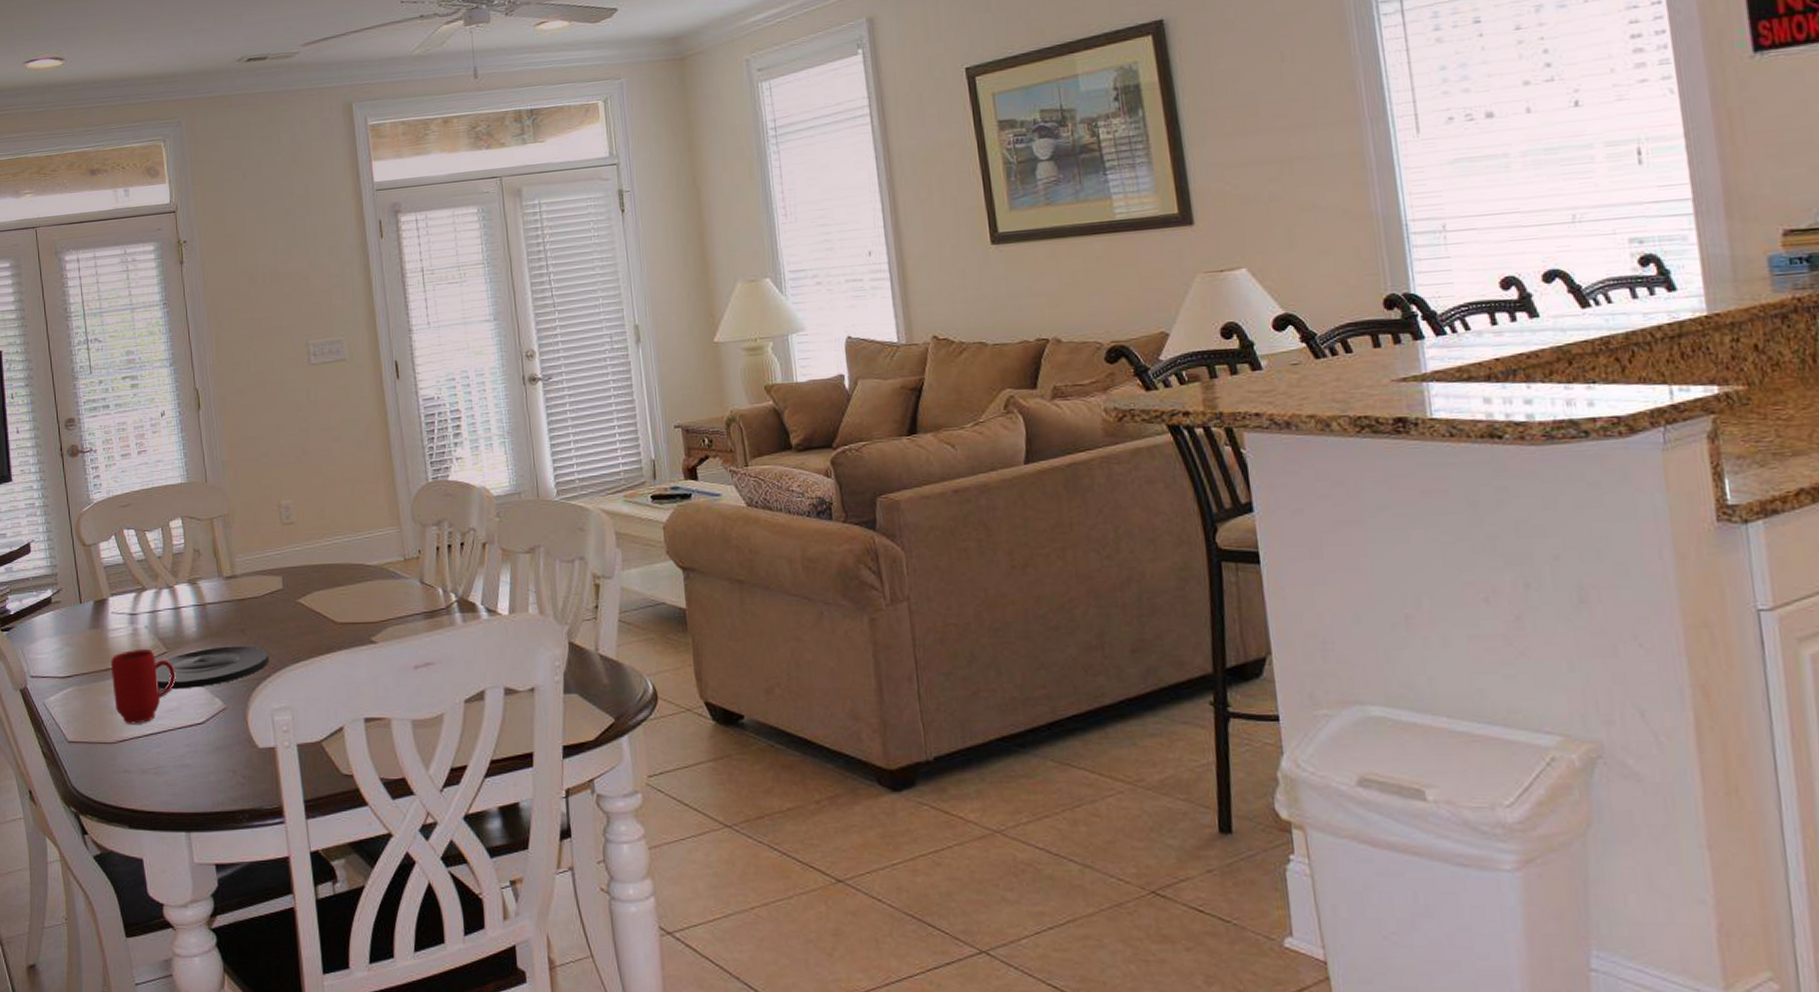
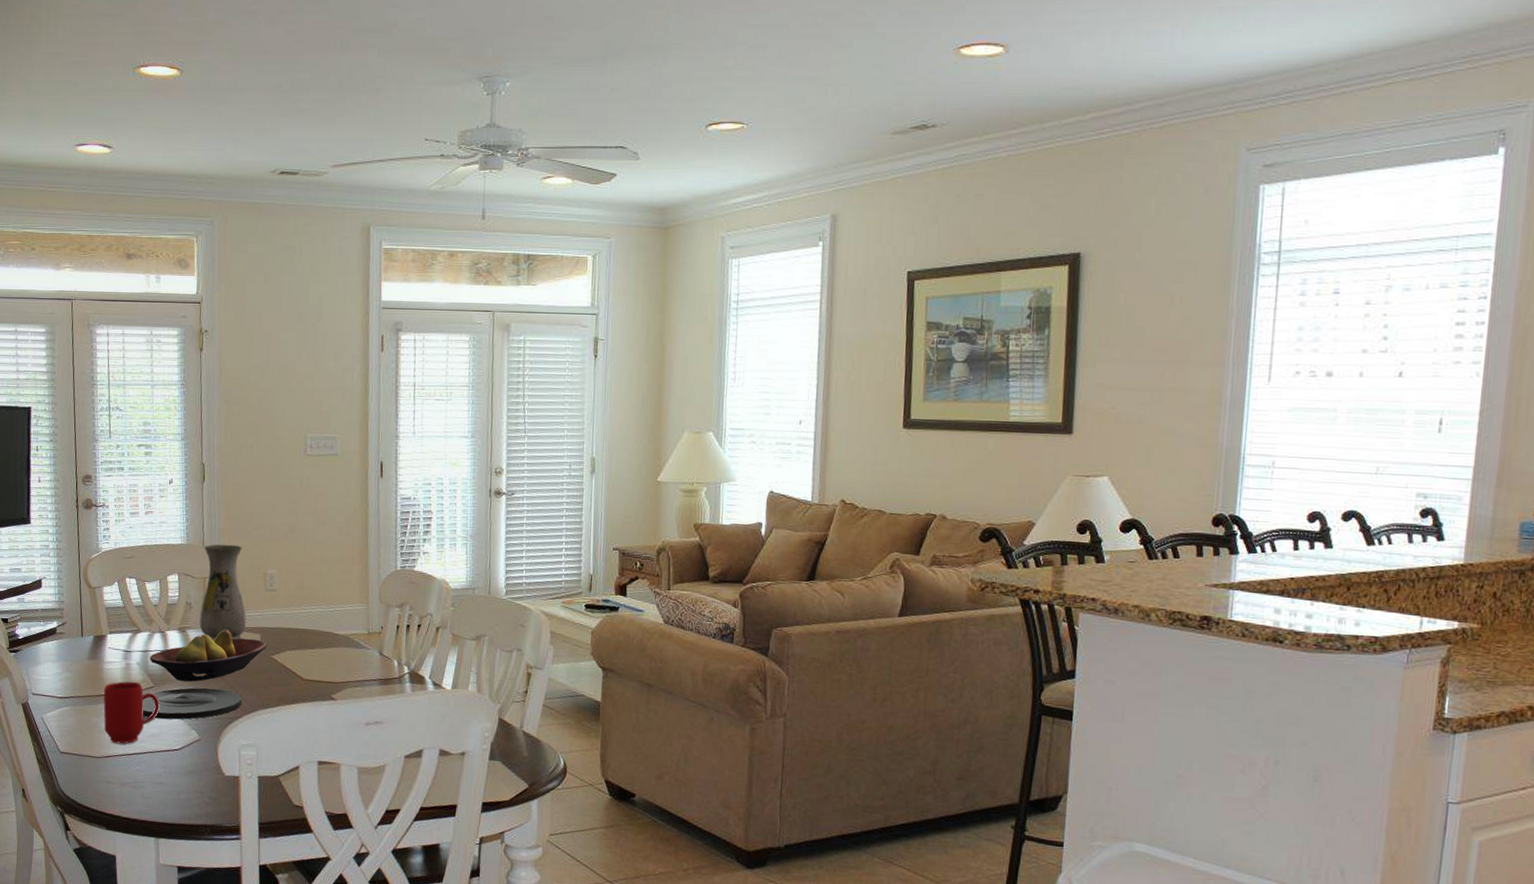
fruit bowl: none [159,576,291,642] -> present [149,630,267,682]
vase: none [207,476,264,590] -> present [199,544,246,641]

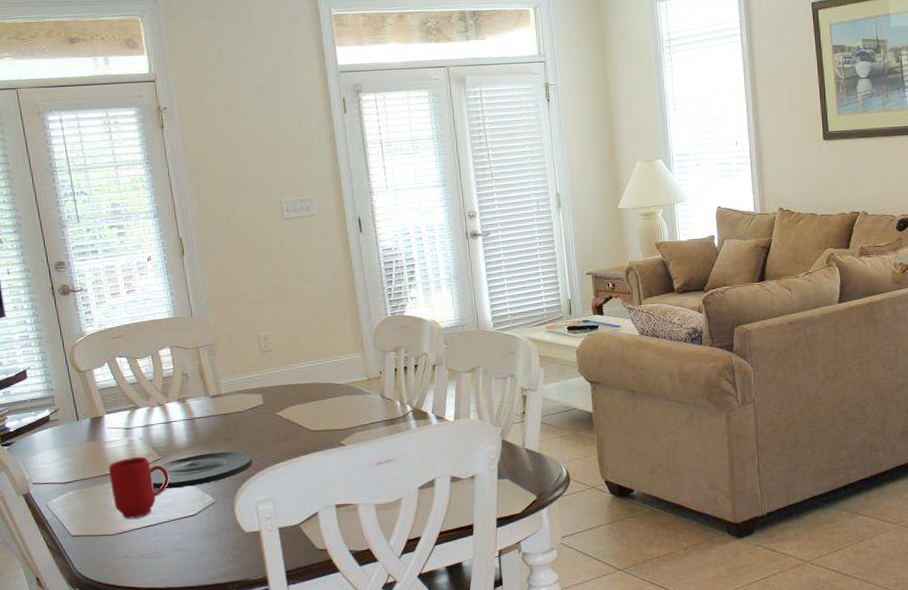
fruit bowl: present [149,630,267,682] -> none [152,394,270,449]
vase: present [199,544,246,641] -> none [192,312,246,406]

